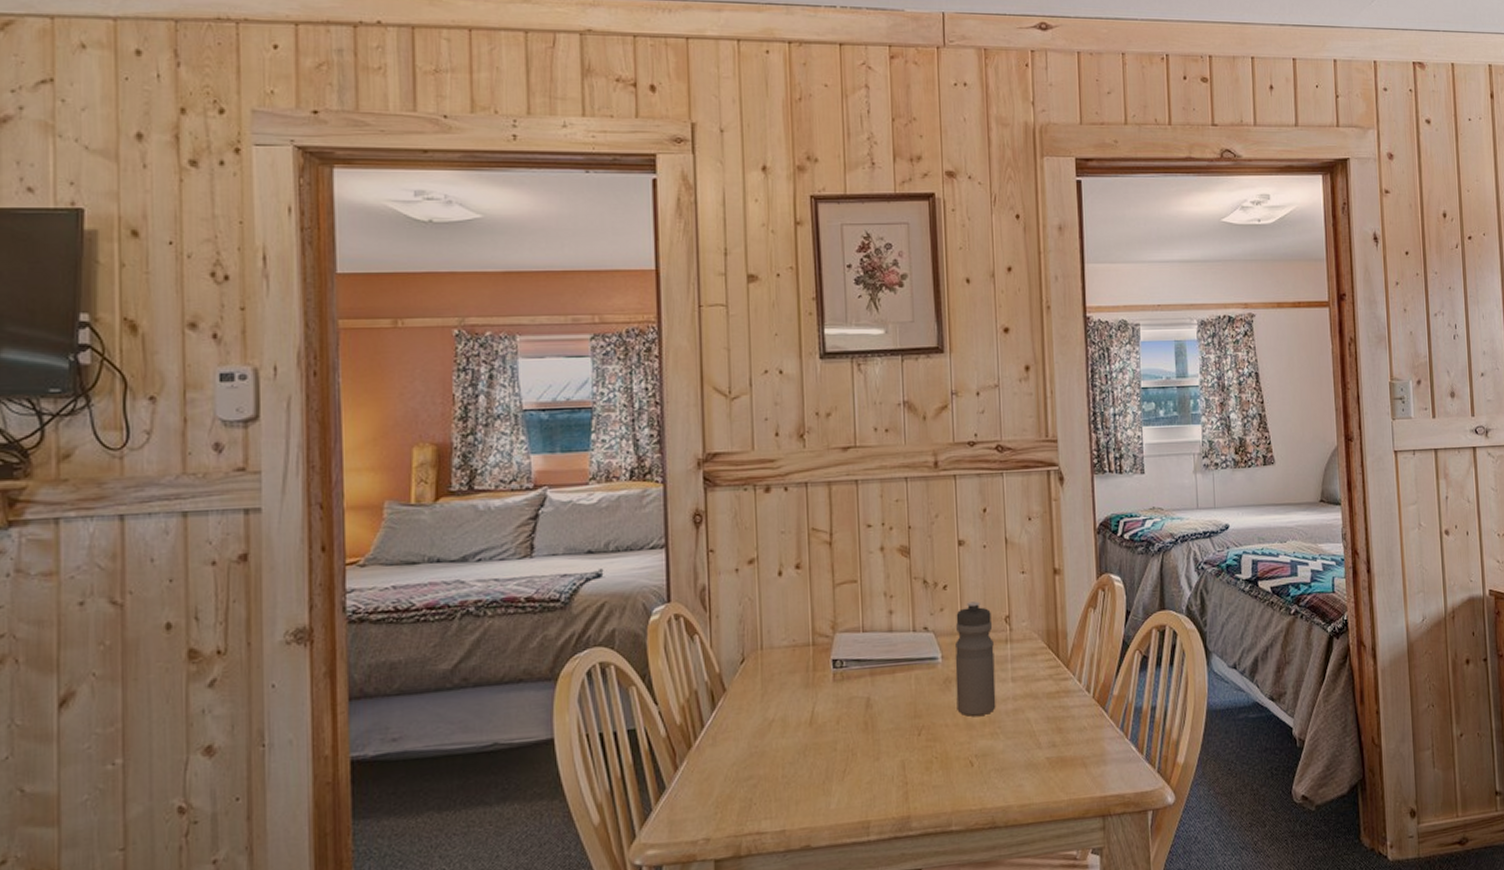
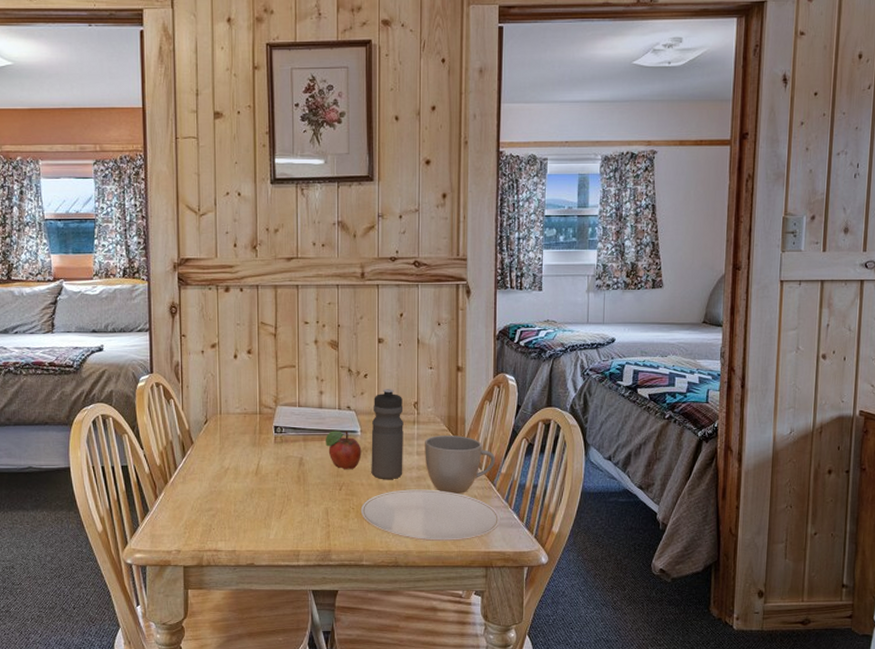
fruit: none [898,658,944,709] -> present [326,430,362,470]
plate: none [945,723,1117,791] -> present [360,489,501,542]
cup: none [1020,653,1106,727] -> present [425,435,496,494]

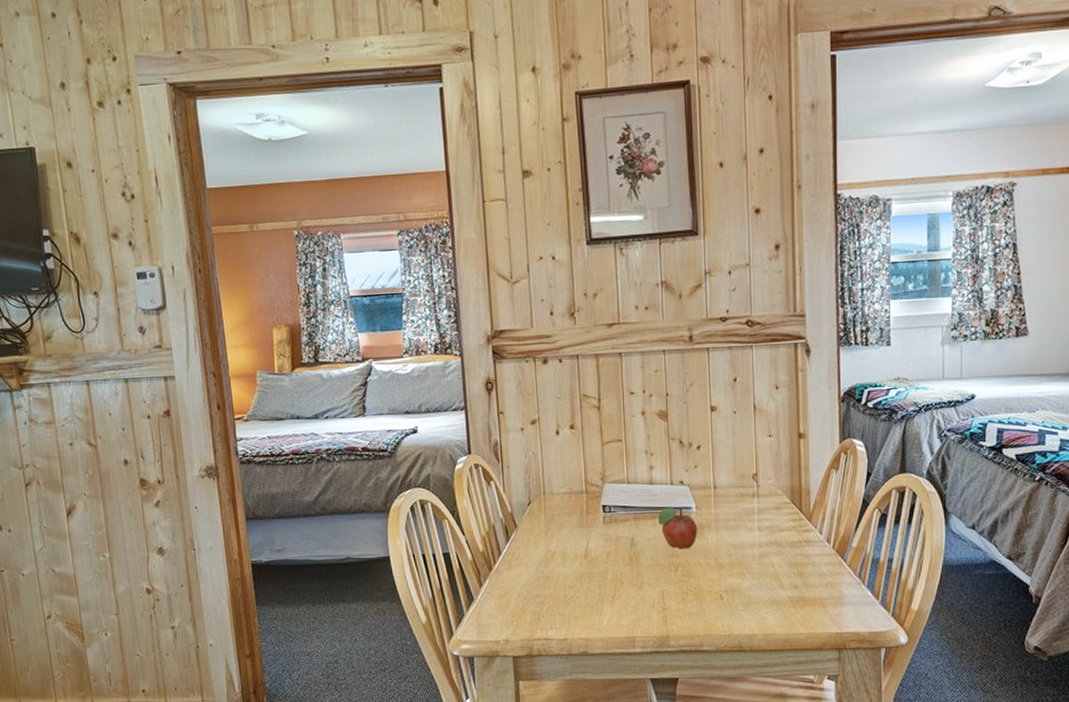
plate: present [360,489,501,542] -> none [699,567,853,624]
water bottle: present [371,389,404,479] -> none [707,460,744,558]
cup: present [425,435,496,494] -> none [766,508,846,571]

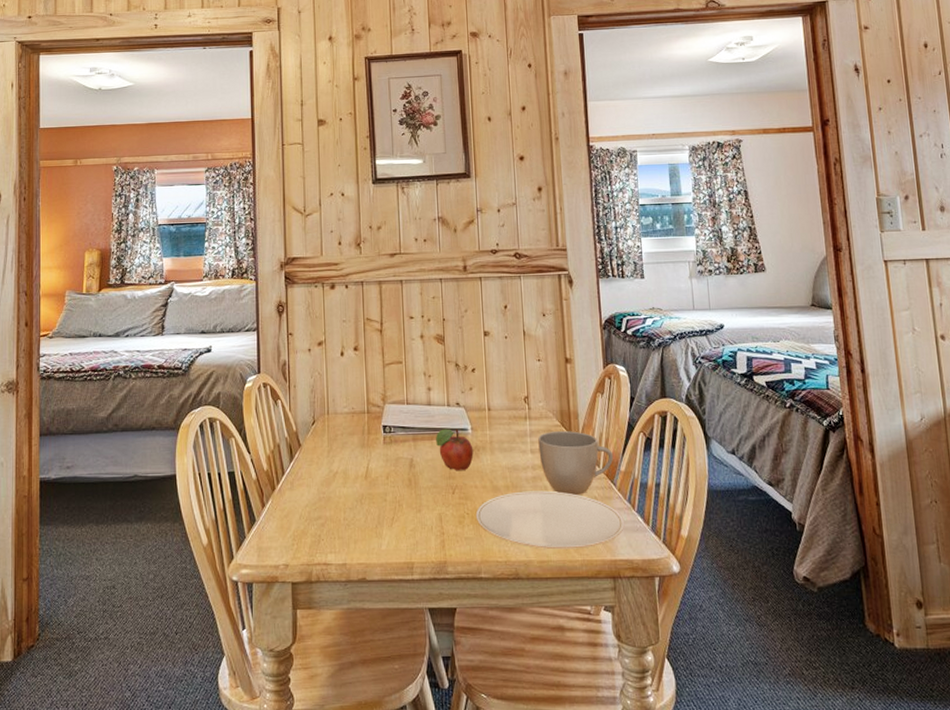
plate: none [699,567,853,624] -> present [475,490,625,550]
cup: none [766,508,846,571] -> present [538,431,614,495]

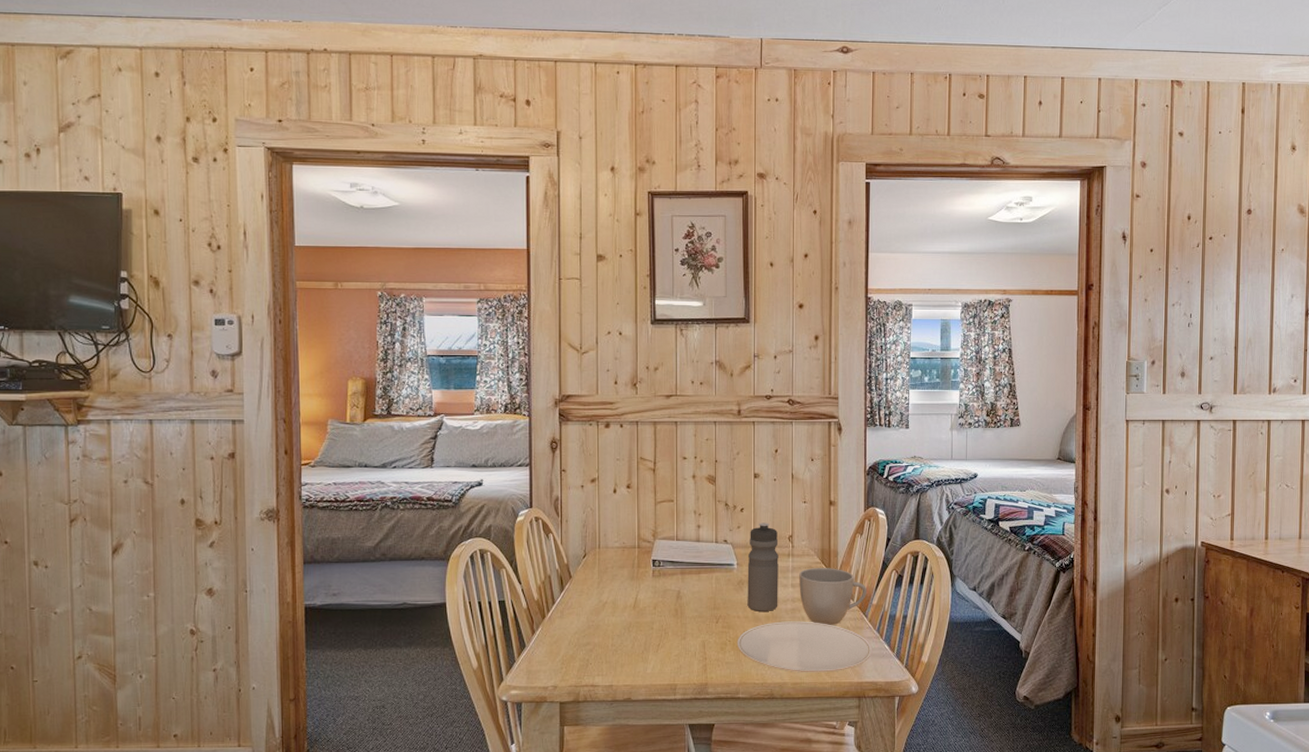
fruit: present [436,428,474,471] -> none [703,564,738,603]
water bottle: none [482,383,518,480] -> present [747,523,779,611]

